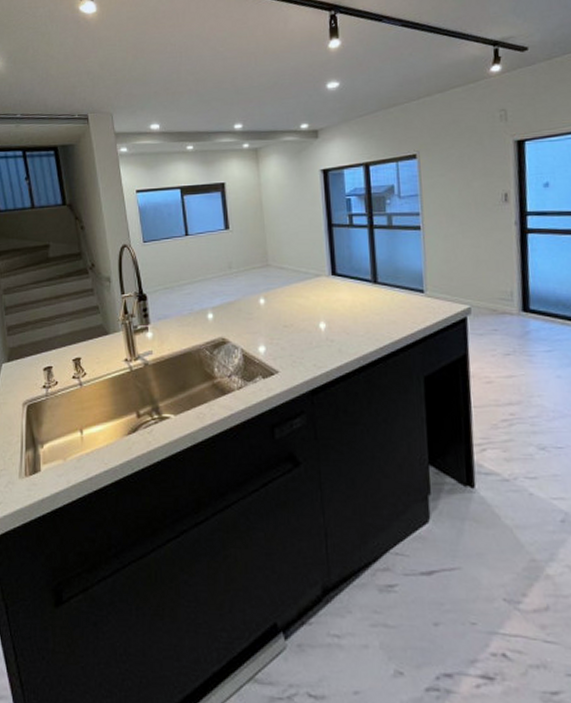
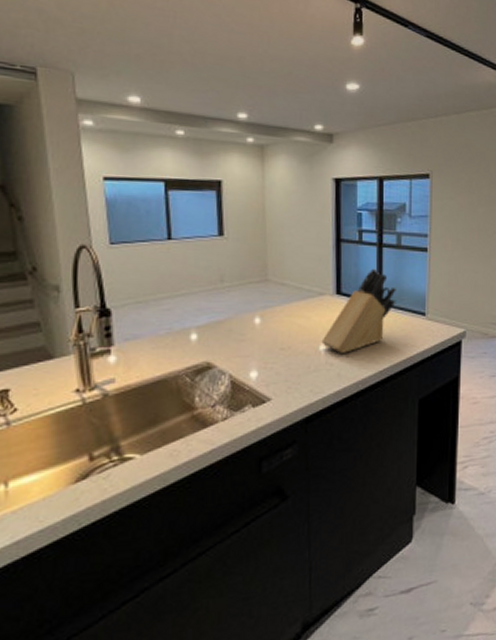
knife block: none [321,249,392,330] -> present [321,268,396,353]

